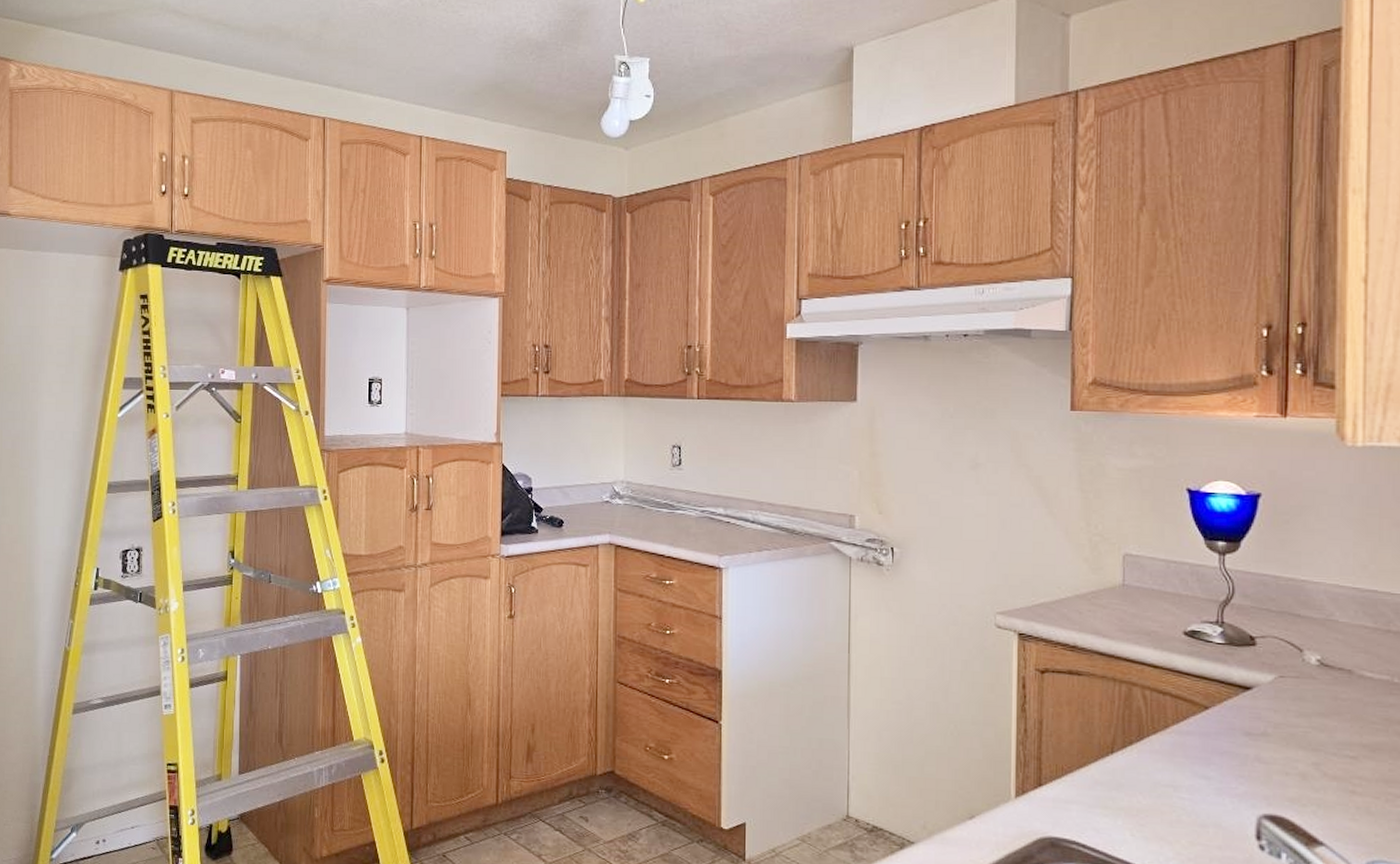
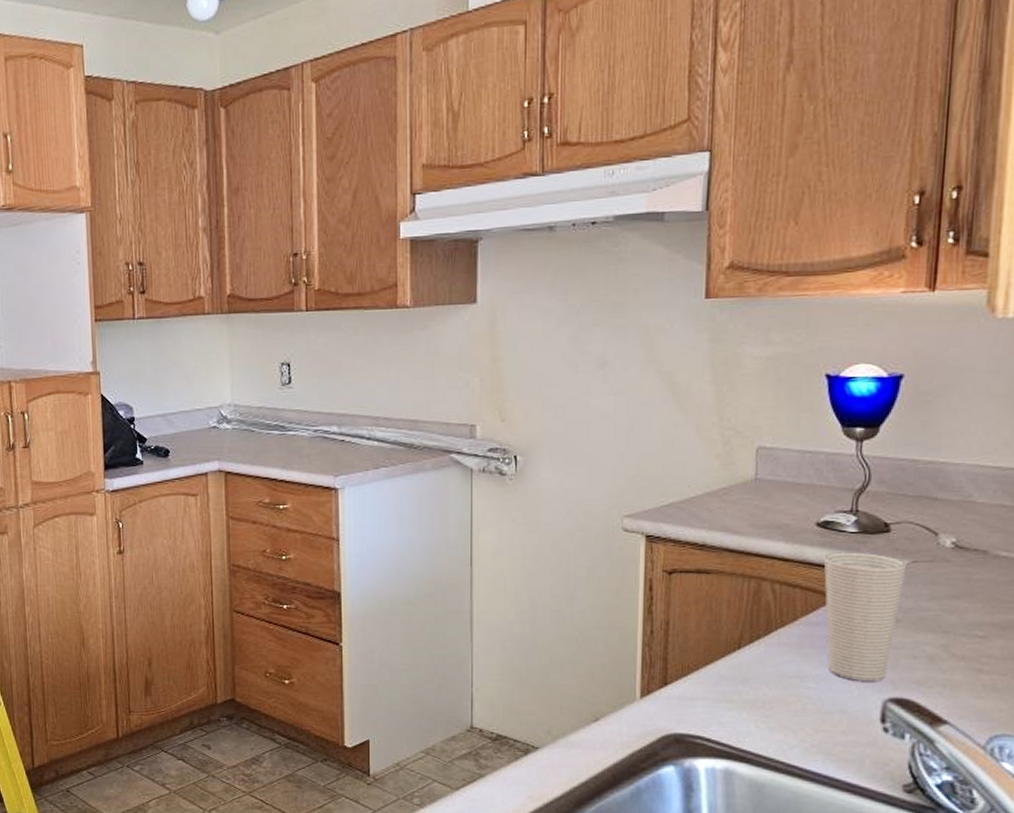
cup: none [1192,662,1273,796] -> present [823,552,906,681]

